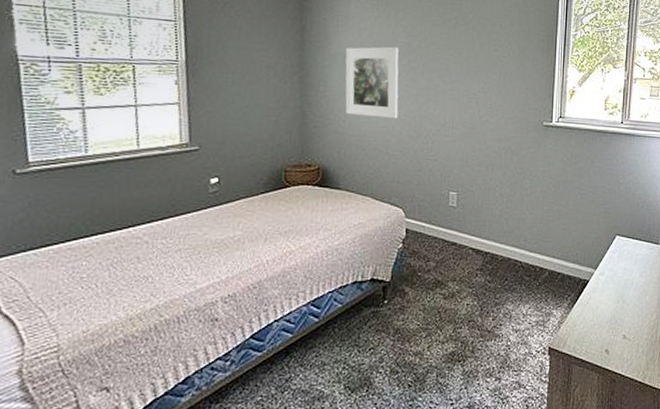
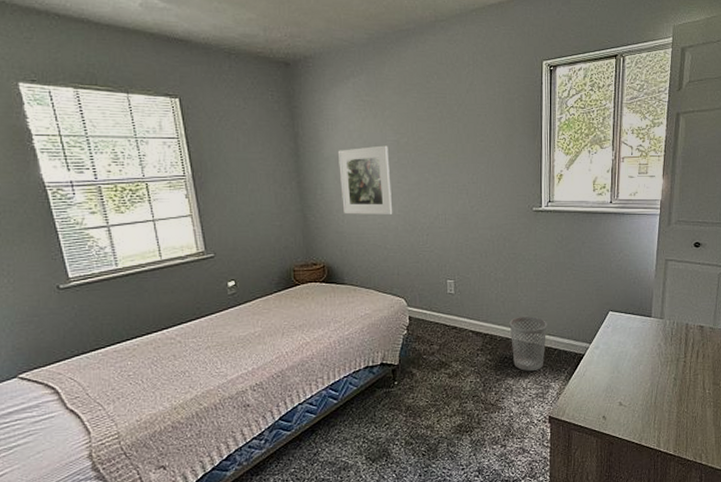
wastebasket: none [512,236,552,297] -> present [509,316,547,372]

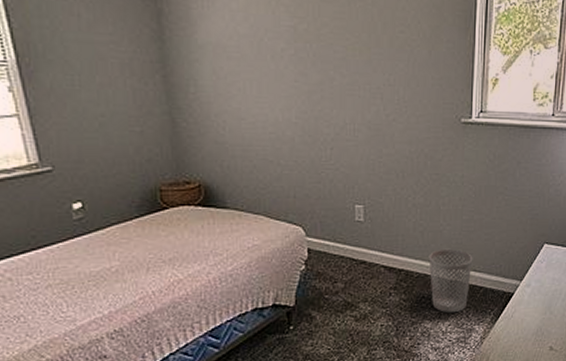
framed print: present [337,145,393,216] -> none [215,32,288,123]

